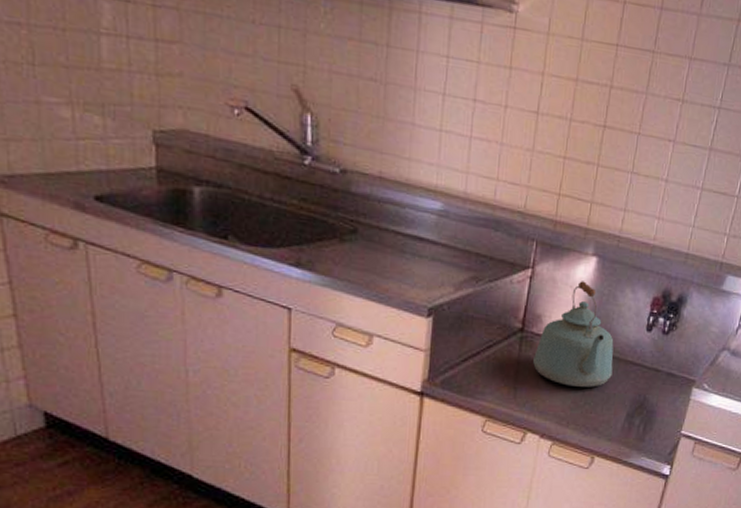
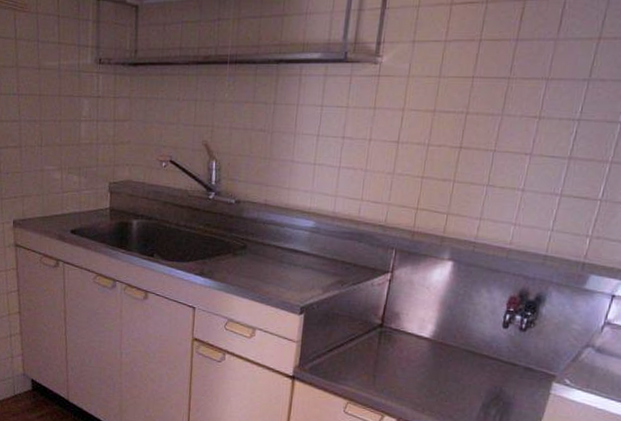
kettle: present [533,281,614,388] -> none [391,283,469,378]

